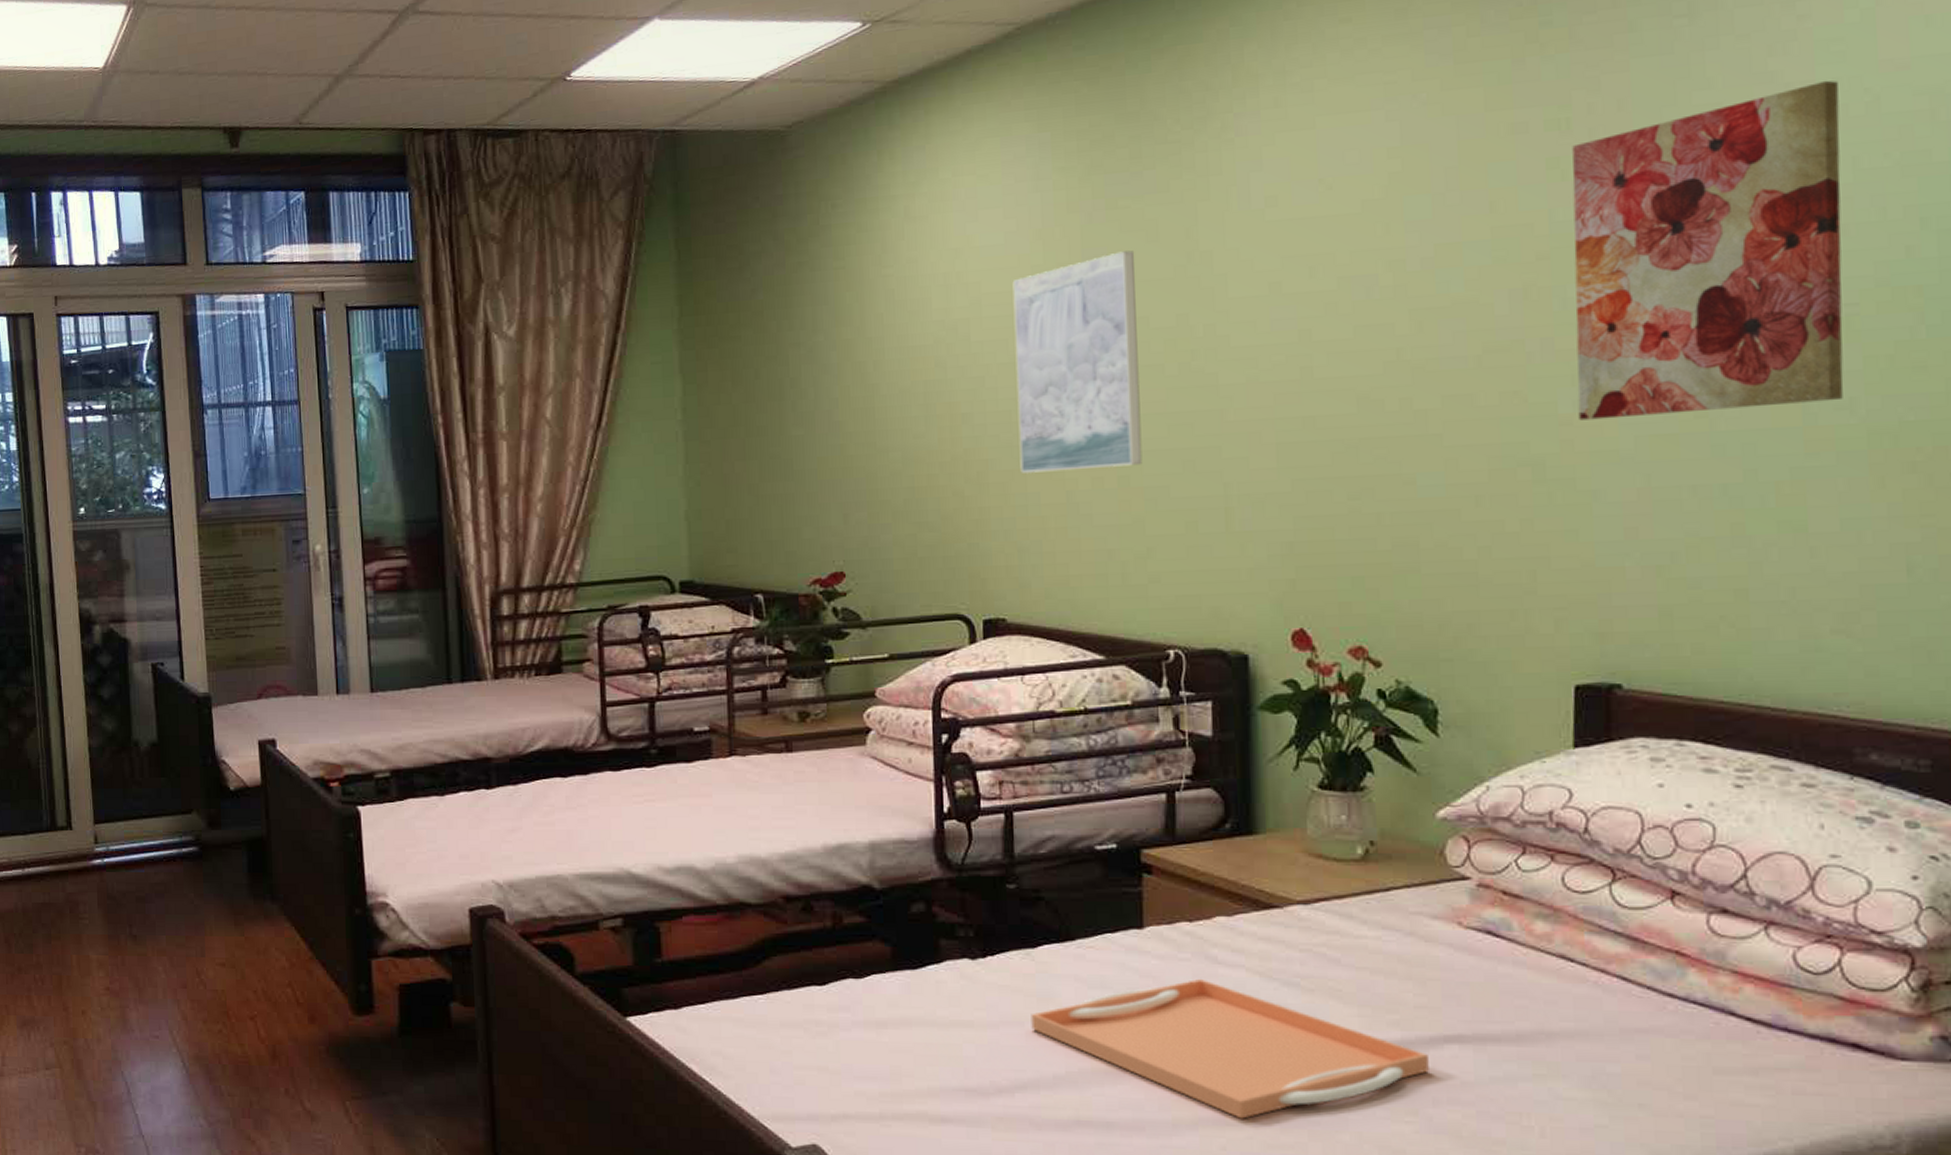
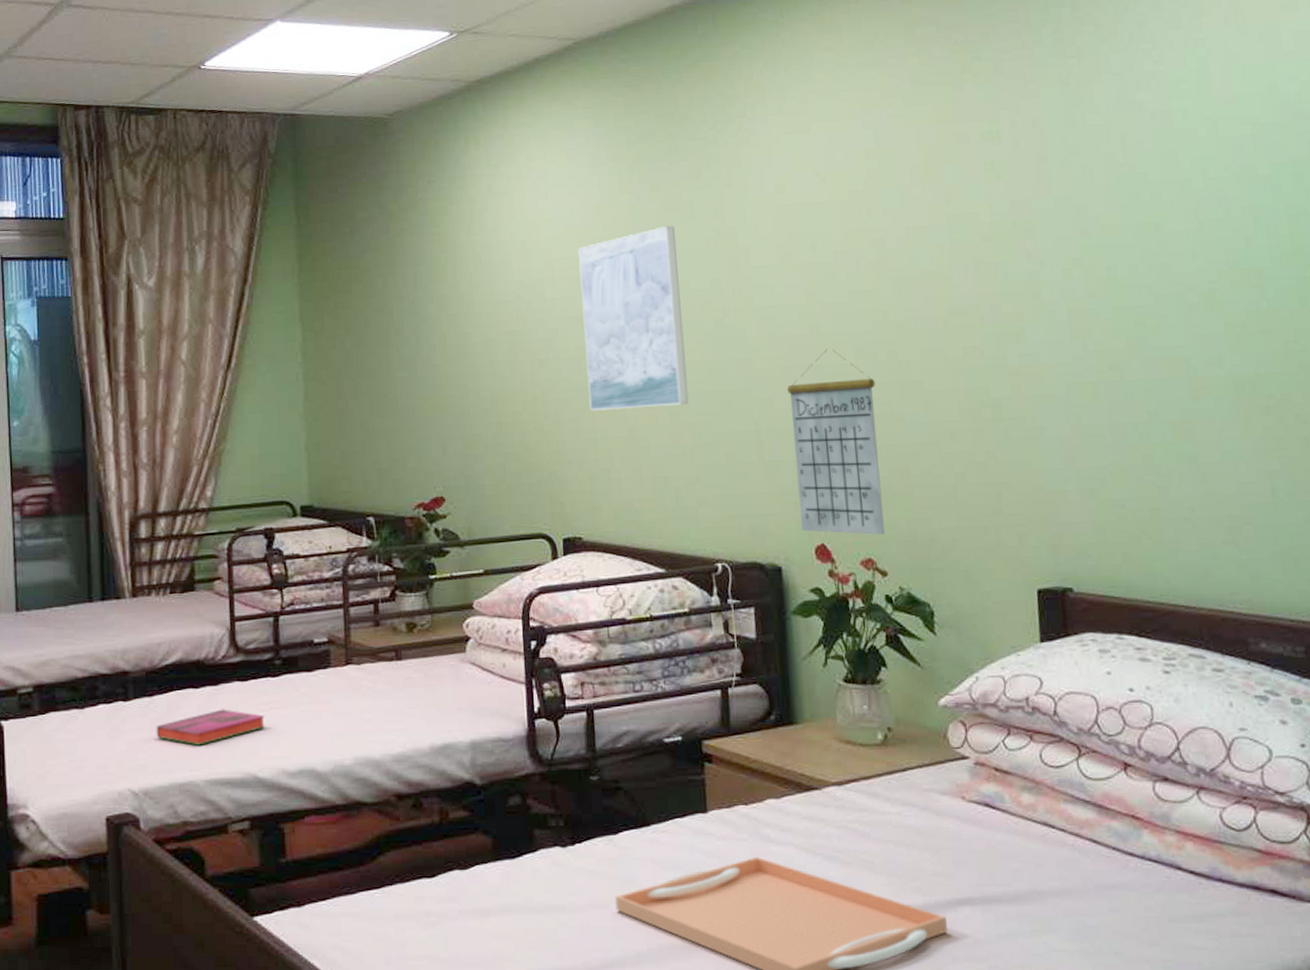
hardback book: none [521,800,640,838] -> present [156,709,266,746]
calendar: none [1267,396,1382,619] -> present [787,349,885,535]
wall art: present [1572,80,1844,421] -> none [1002,110,1213,371]

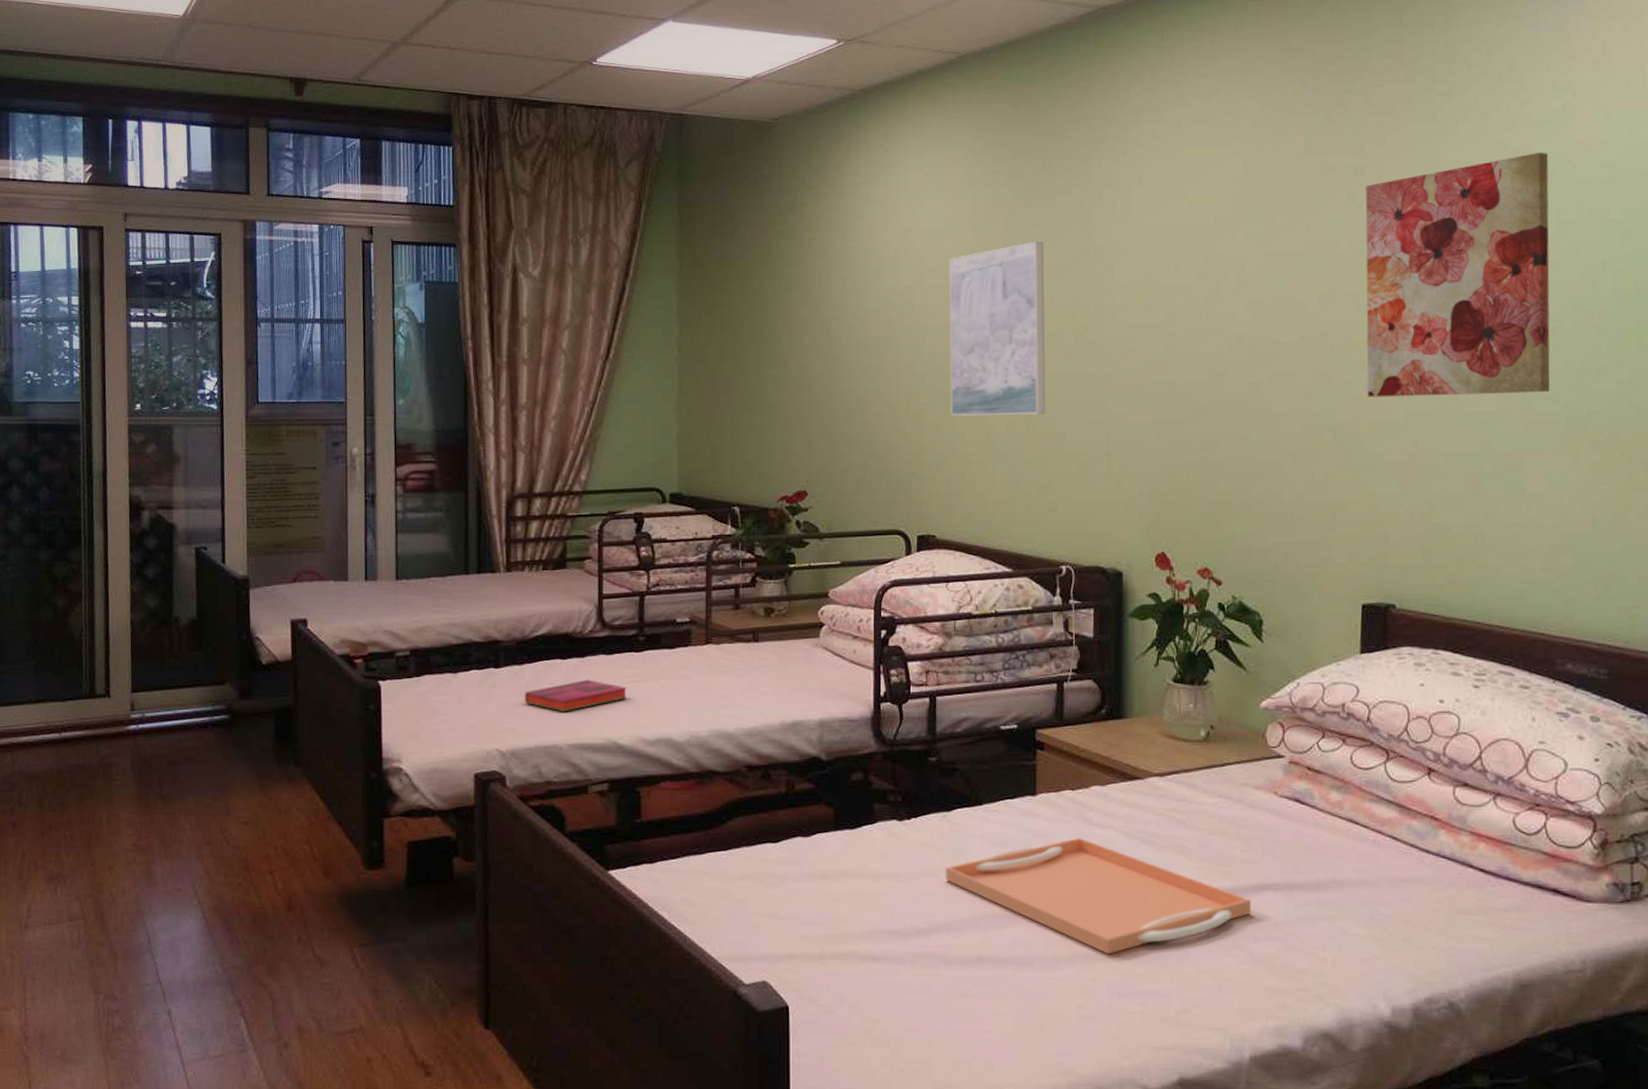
calendar: present [787,349,885,535] -> none [1140,367,1225,547]
wall art: none [1002,110,1213,371] -> present [1365,152,1551,397]

